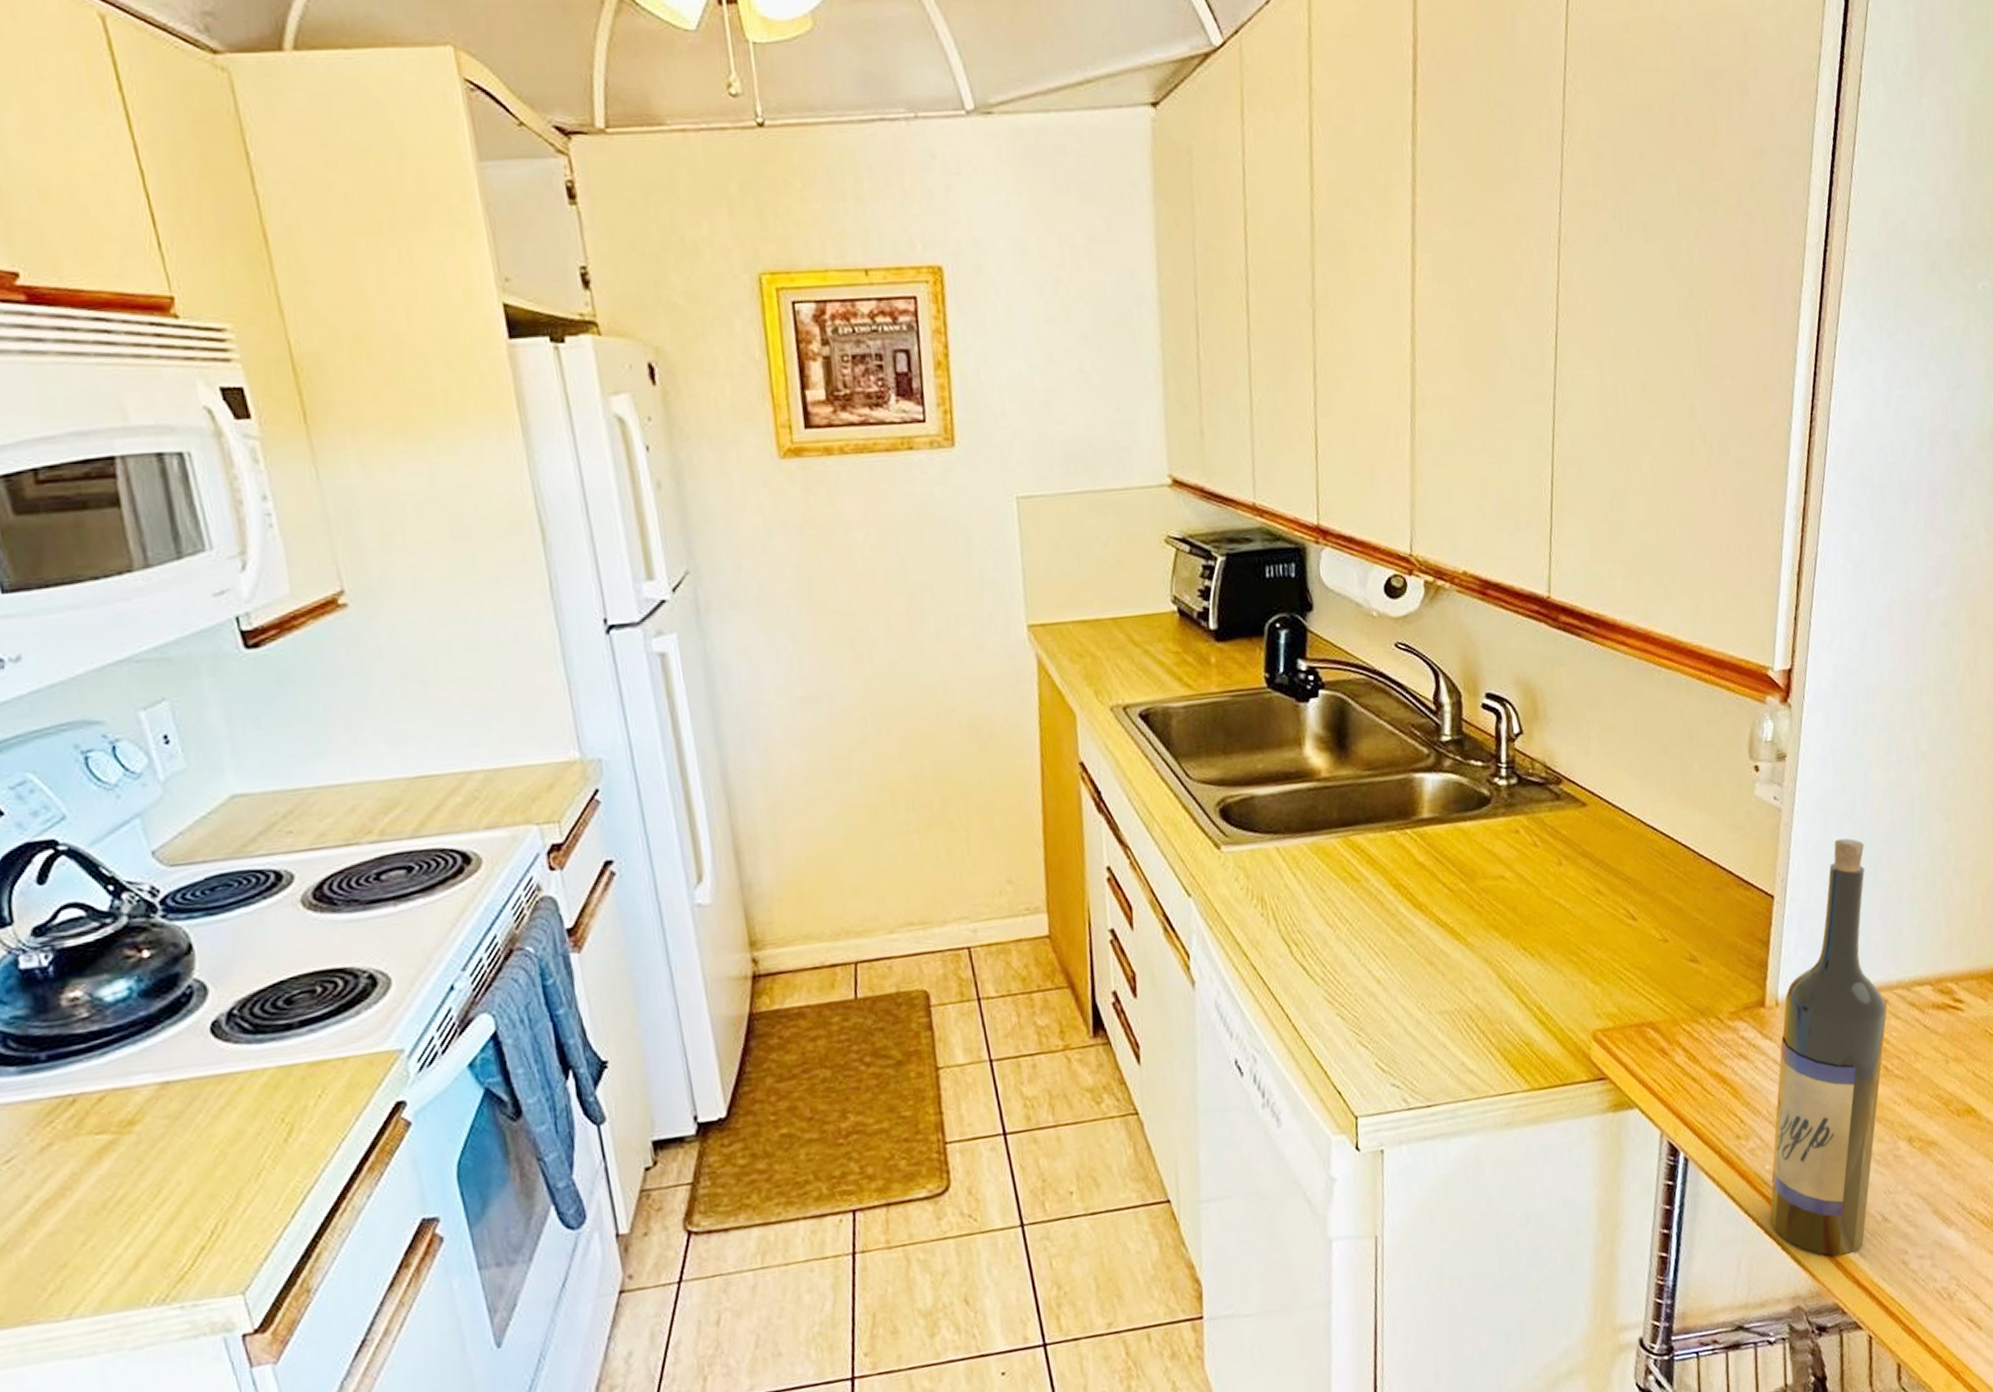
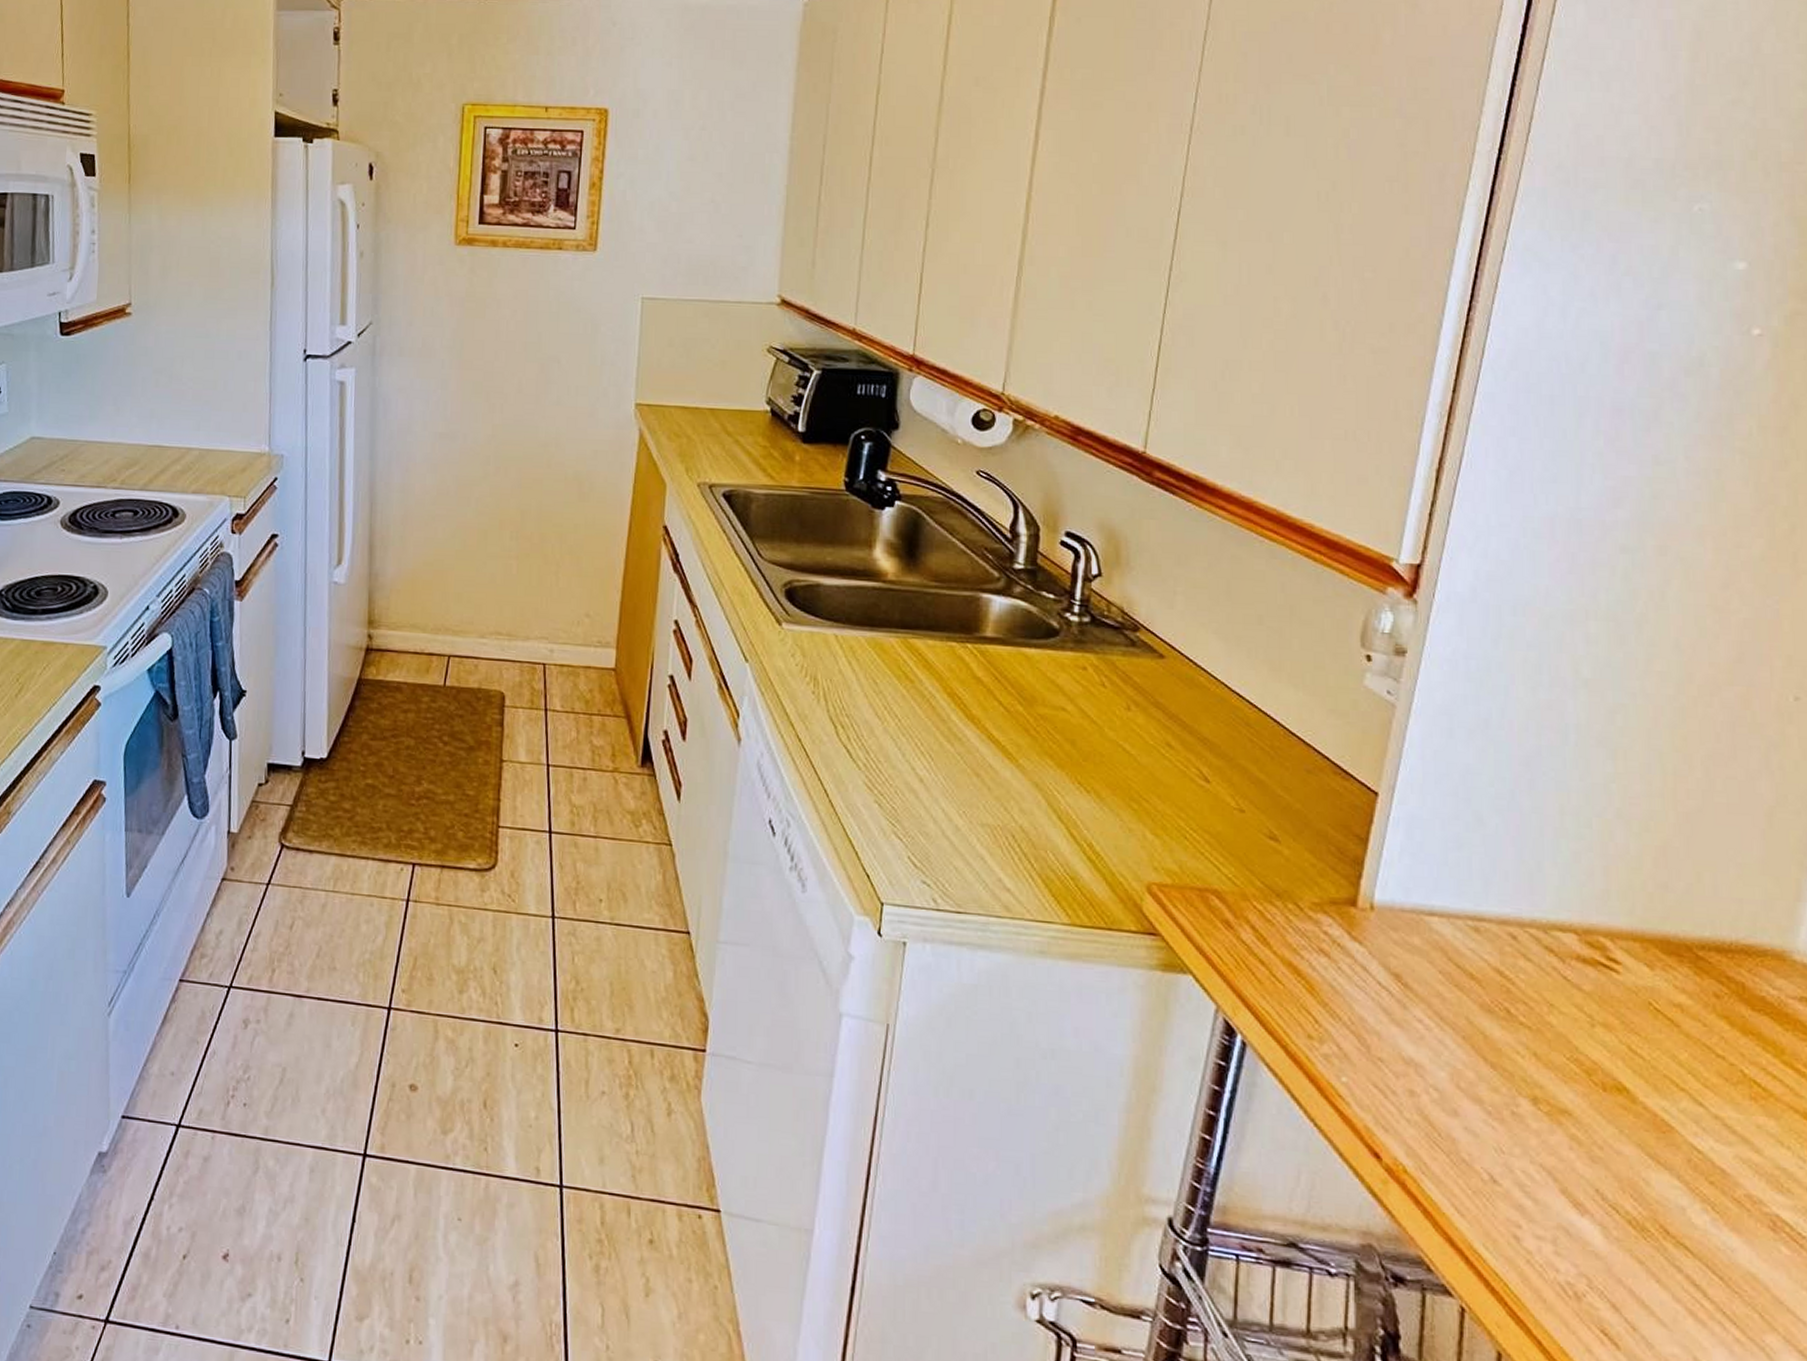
wine bottle: present [1769,838,1888,1256] -> none [1341,750,1516,1206]

